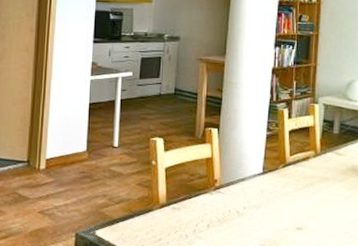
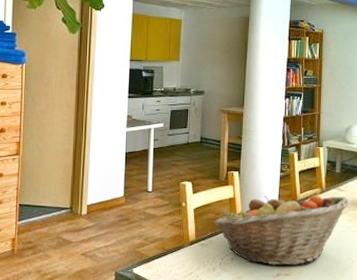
fruit basket: none [188,156,349,237] -> present [214,194,350,266]

